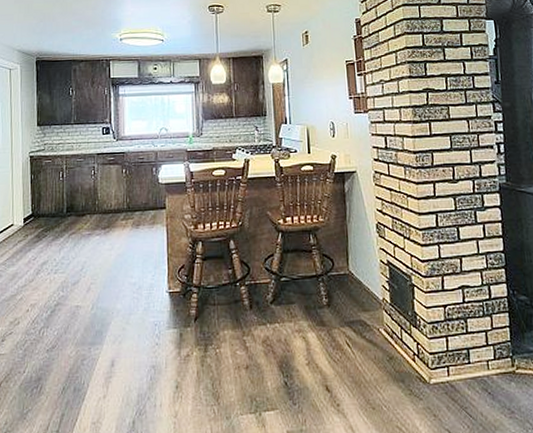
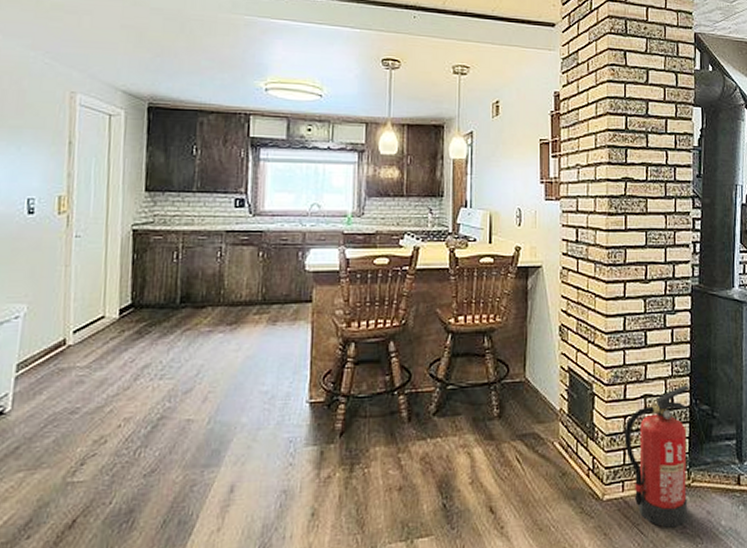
fire extinguisher: none [445,276,515,412] -> present [624,385,690,528]

